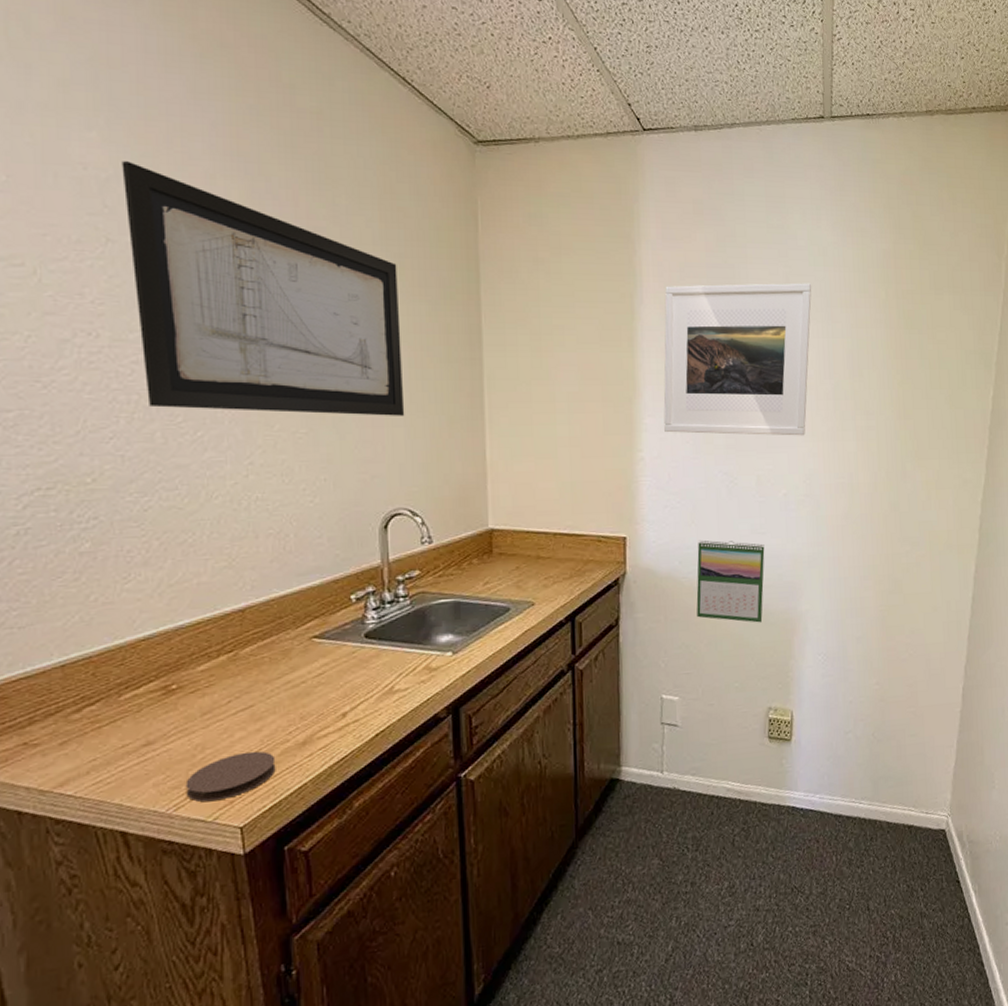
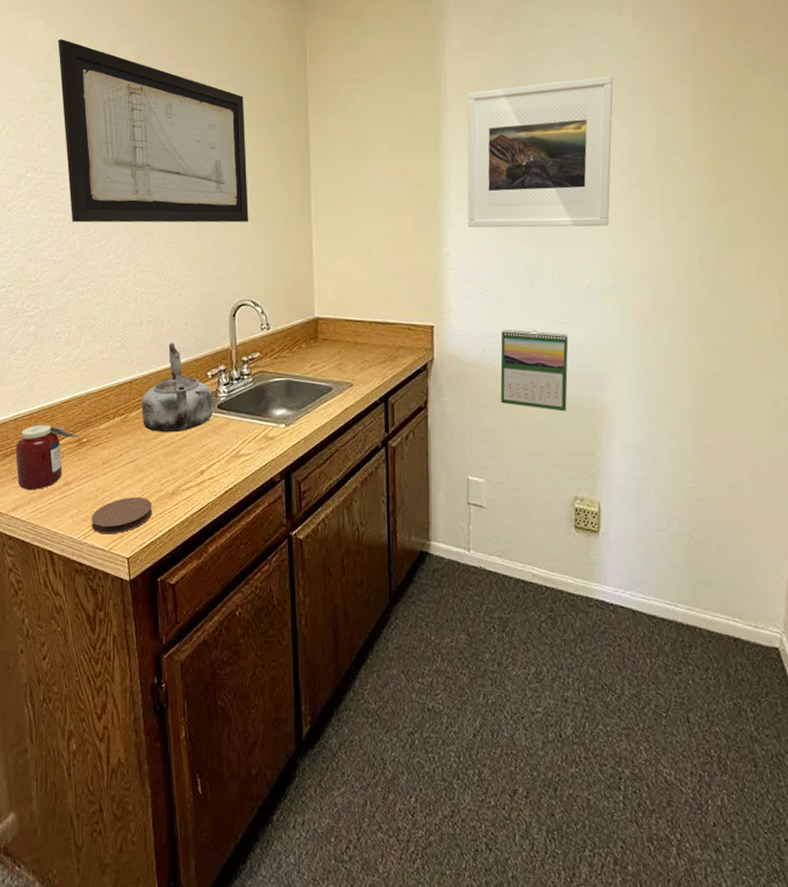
jar: none [63,669,170,757] -> present [15,424,82,490]
kettle: none [258,560,359,671] -> present [141,342,213,433]

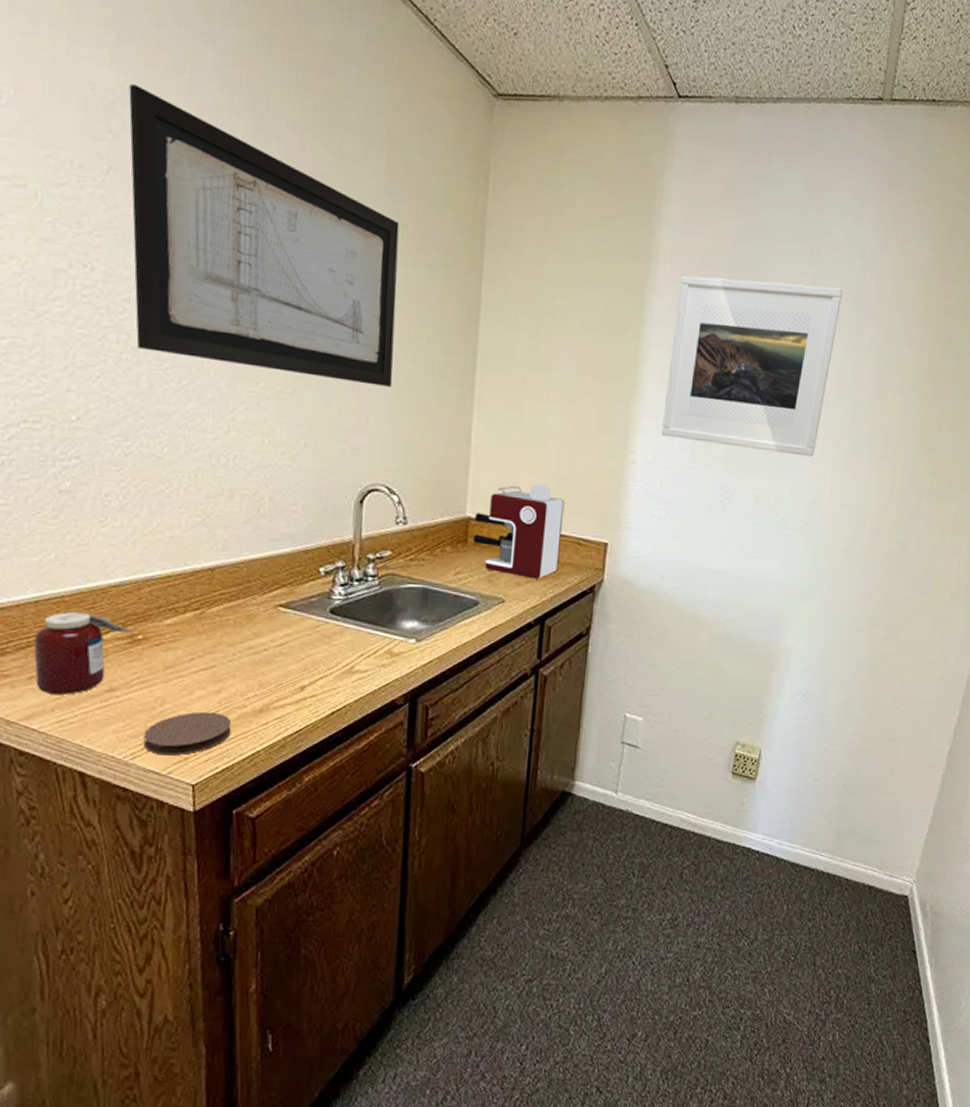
kettle: present [141,342,213,433] -> none [224,525,325,638]
coffee maker: none [322,283,394,364] -> present [472,484,565,579]
calendar: present [500,329,569,412] -> none [672,556,754,652]

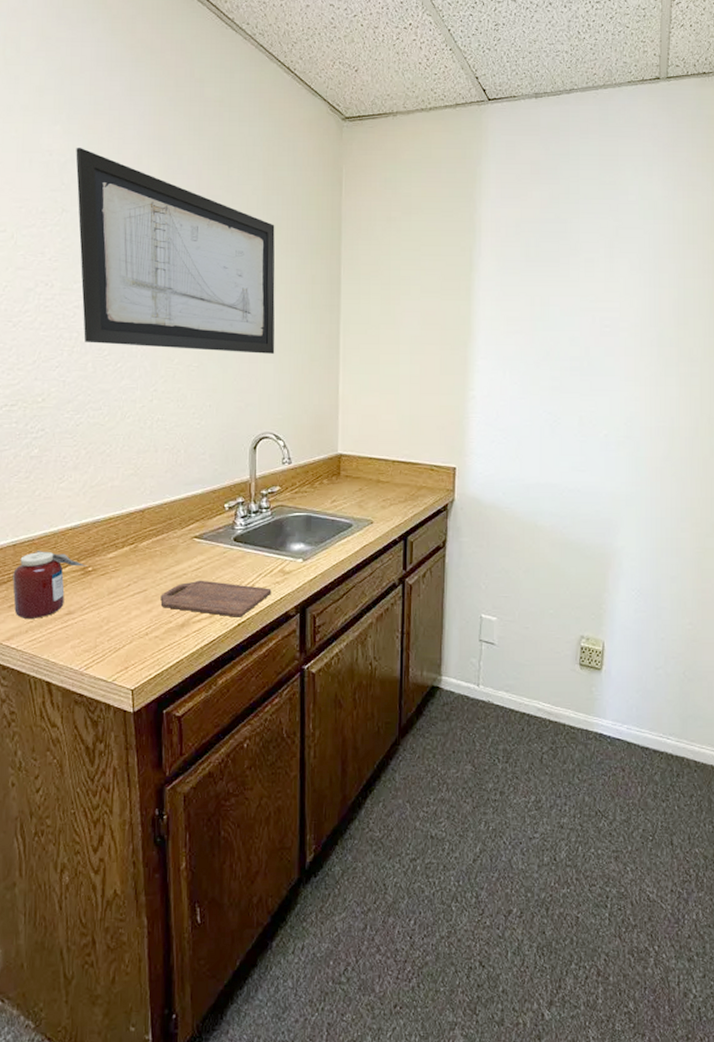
coaster: present [143,711,232,756] -> none [94,628,161,666]
cutting board: none [233,657,375,705] -> present [160,580,272,617]
coffee maker: present [472,484,565,579] -> none [344,422,418,502]
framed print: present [662,275,844,457] -> none [495,235,641,380]

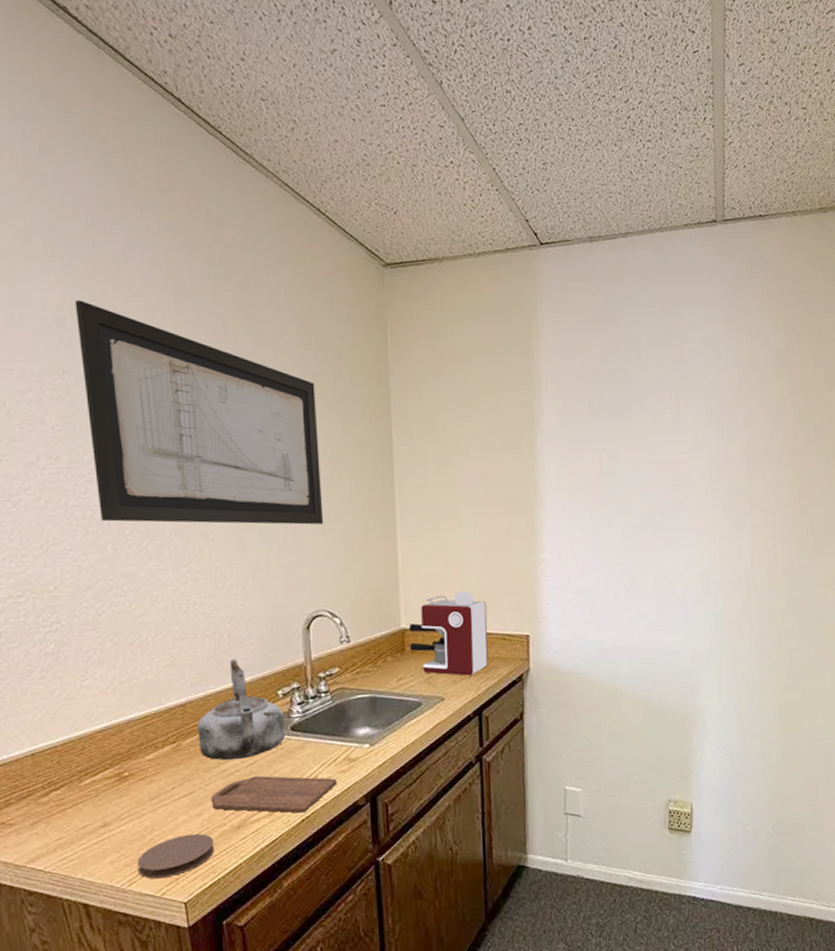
jar: present [13,551,88,618] -> none [34,758,123,836]
coaster: none [94,628,161,666] -> present [137,833,215,879]
kettle: none [153,472,229,564] -> present [197,659,286,761]
coffee maker: none [344,422,418,502] -> present [409,591,488,676]

